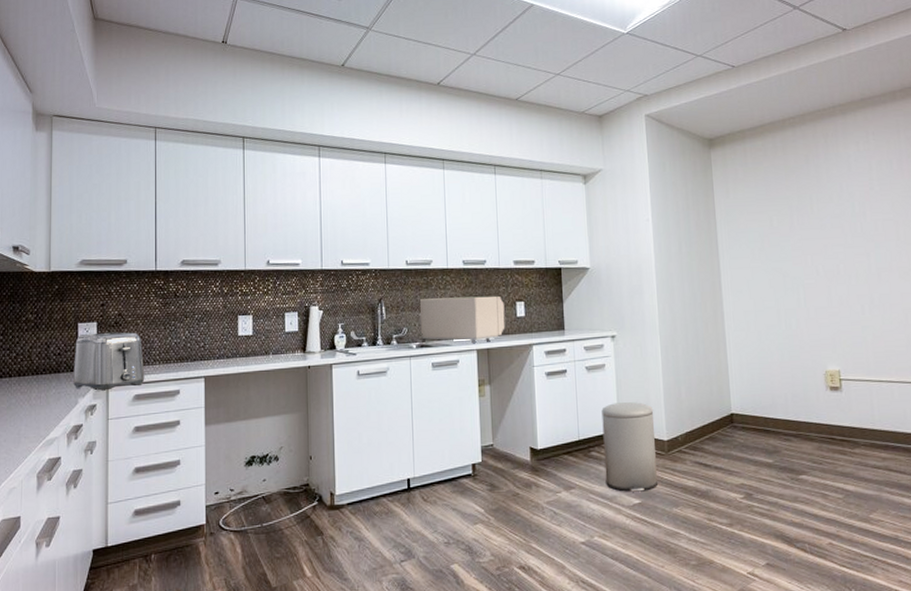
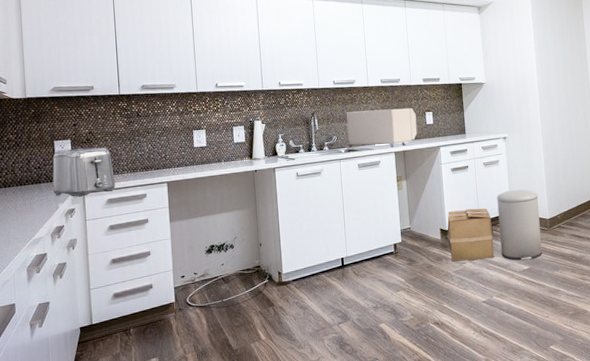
cardboard box: none [538,423,597,490] -> present [447,208,494,262]

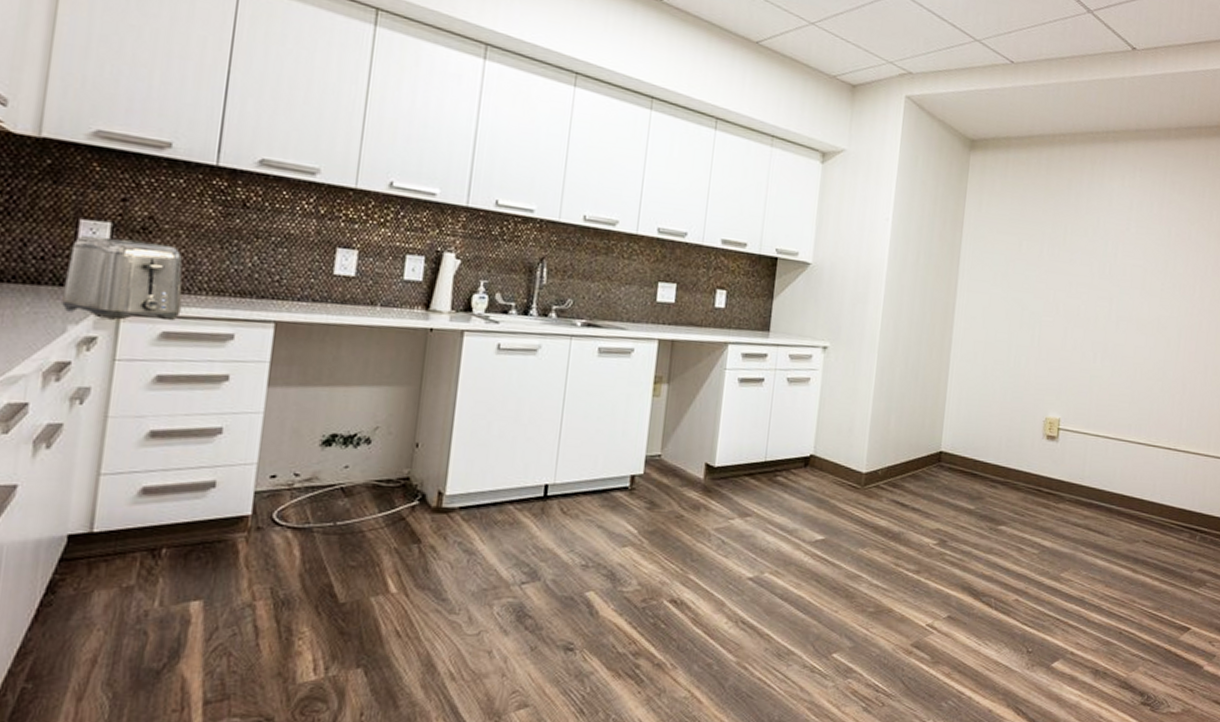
microwave: present [347,108,418,148] -> none [588,267,702,332]
cardboard box: present [447,208,494,262] -> none [713,440,784,518]
pedal bin: present [497,189,543,261] -> none [788,424,857,527]

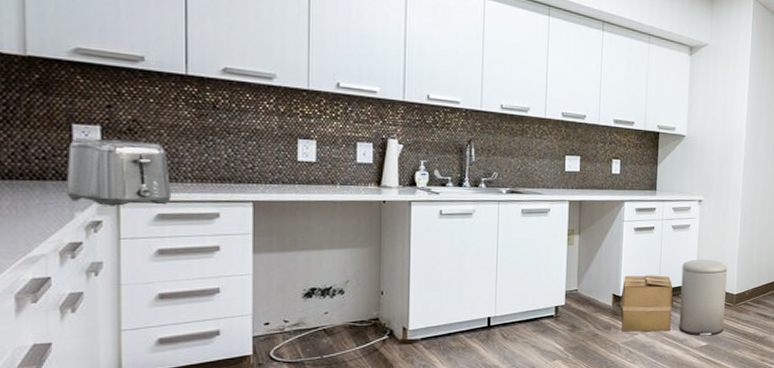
cardboard box: none [713,440,784,518] -> present [620,275,673,332]
pedal bin: none [788,424,857,527] -> present [679,259,728,336]

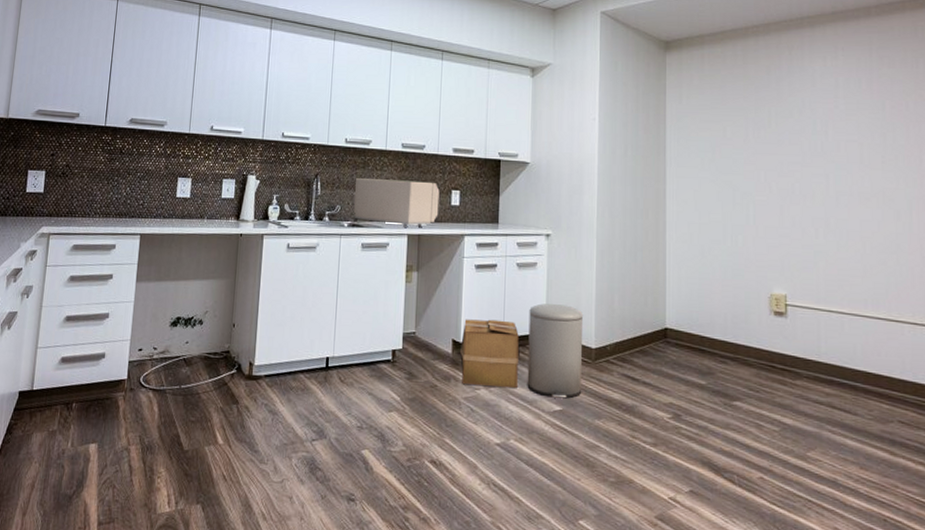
toaster: present [65,138,172,206] -> none [17,181,86,238]
microwave: none [511,145,601,195] -> present [352,178,440,229]

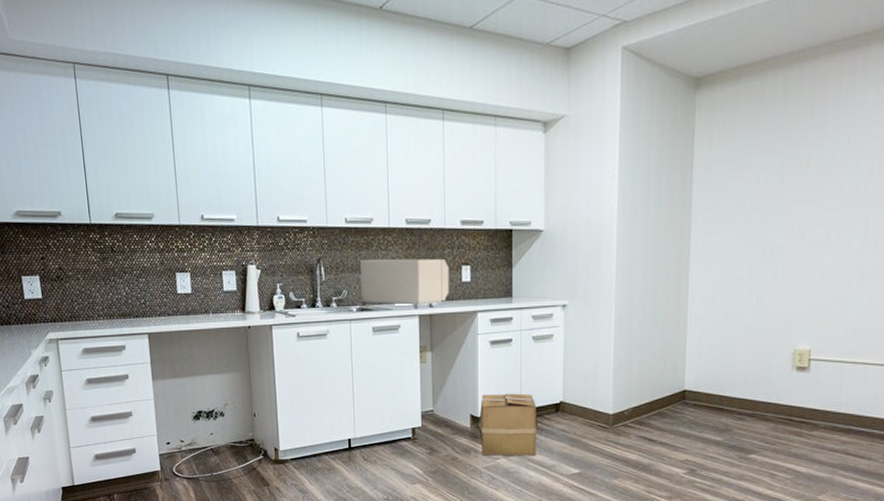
pedal bin: present [527,303,584,399] -> none [545,374,601,462]

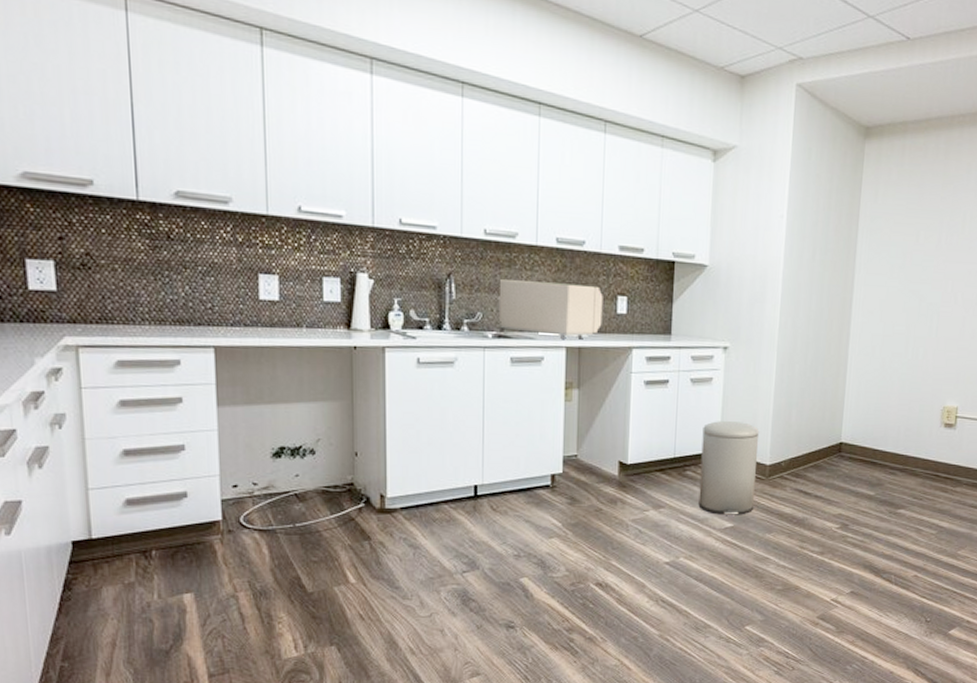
cardboard box: present [479,393,538,456] -> none [628,439,692,508]
pedal bin: none [545,374,601,462] -> present [698,421,760,515]

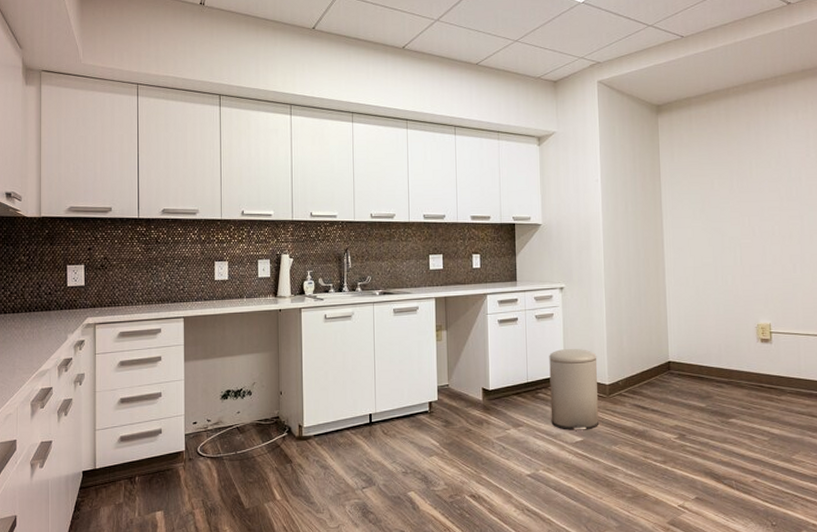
microwave: present [498,279,603,340] -> none [383,248,462,292]

